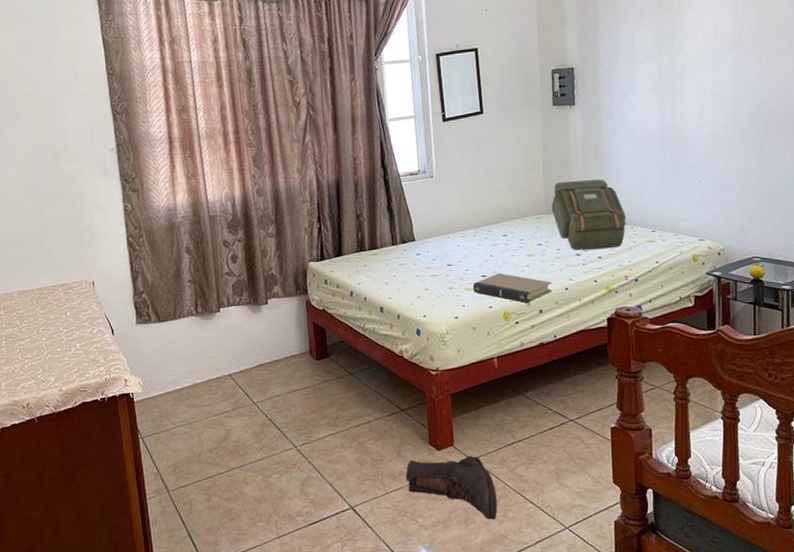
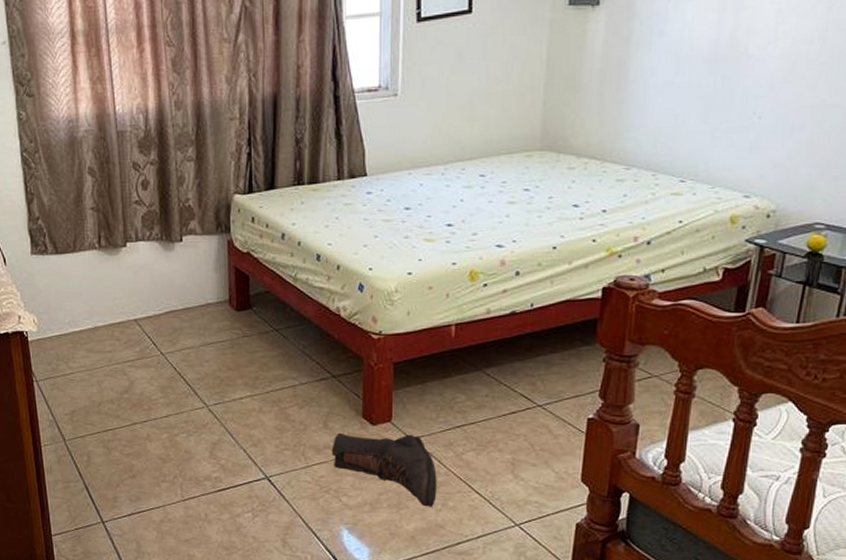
book: present [472,272,552,303] -> none [434,222,537,262]
backpack: present [551,179,626,251] -> none [548,108,647,201]

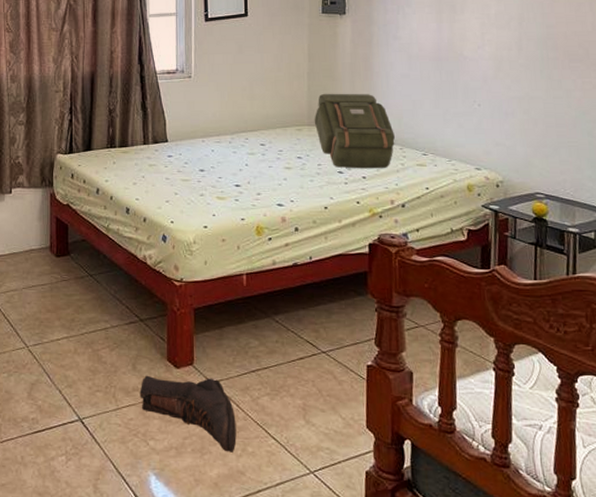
backpack: none [548,108,647,201] -> present [314,93,395,169]

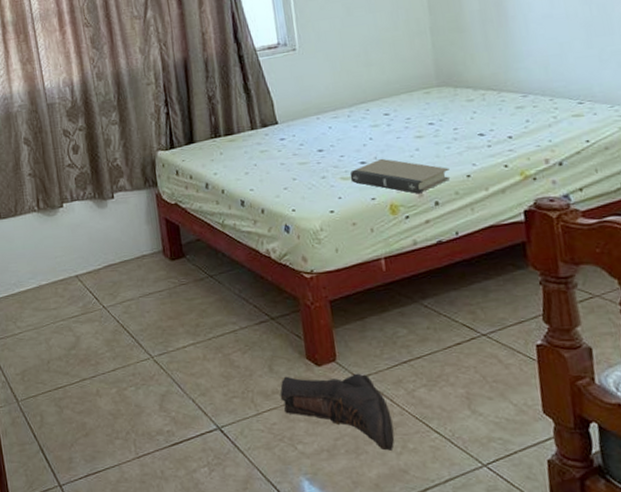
book: none [225,183,310,219] -> present [349,158,450,194]
backpack: present [314,93,395,169] -> none [443,42,543,130]

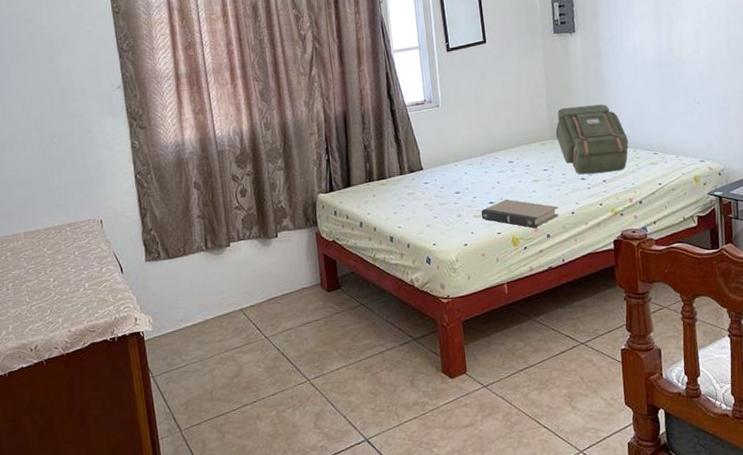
boot: present [280,373,395,451] -> none [419,382,512,447]
backpack: none [443,42,543,130] -> present [555,104,629,175]

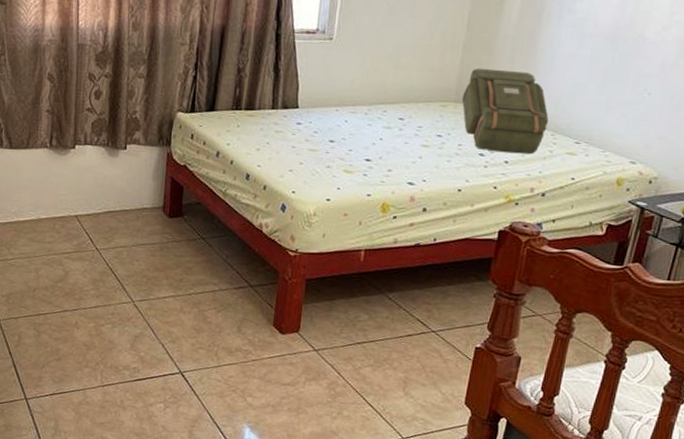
book: present [481,199,559,228] -> none [352,159,444,198]

